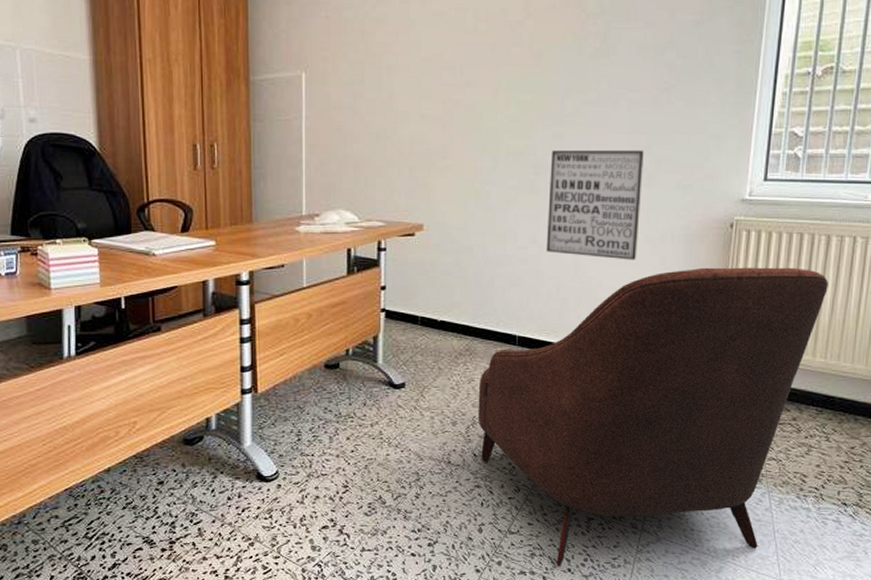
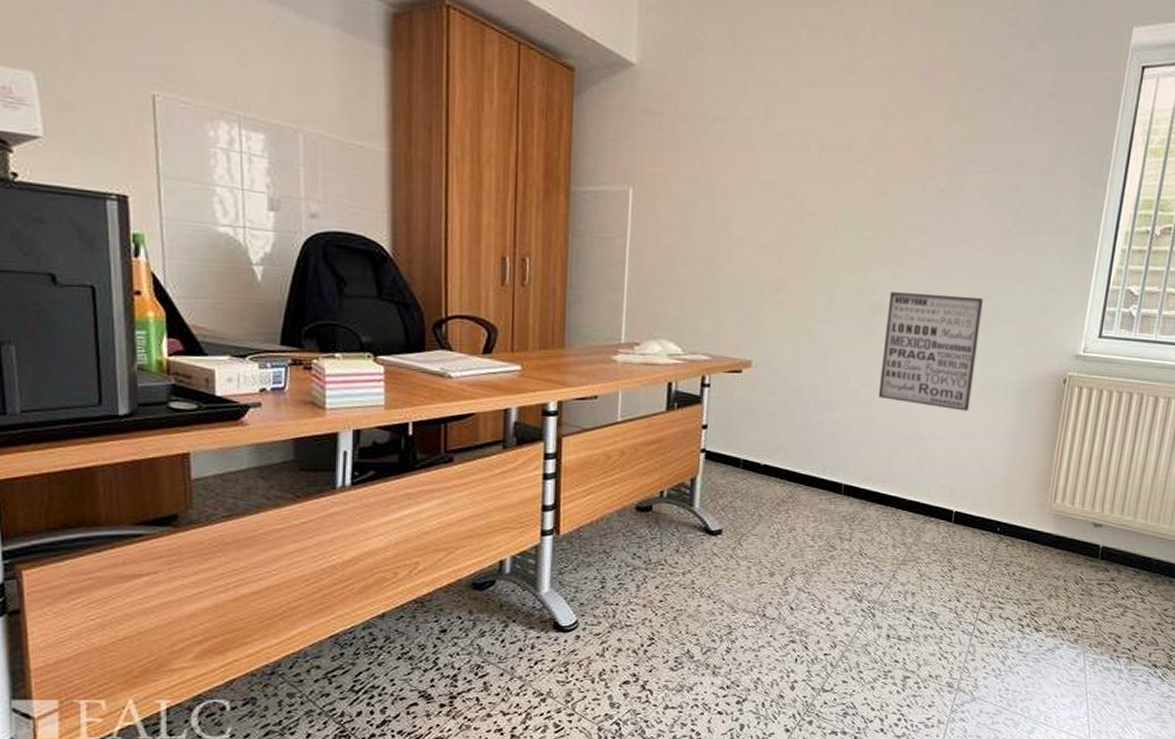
armchair: present [478,267,828,566] -> none [796,422,1153,726]

